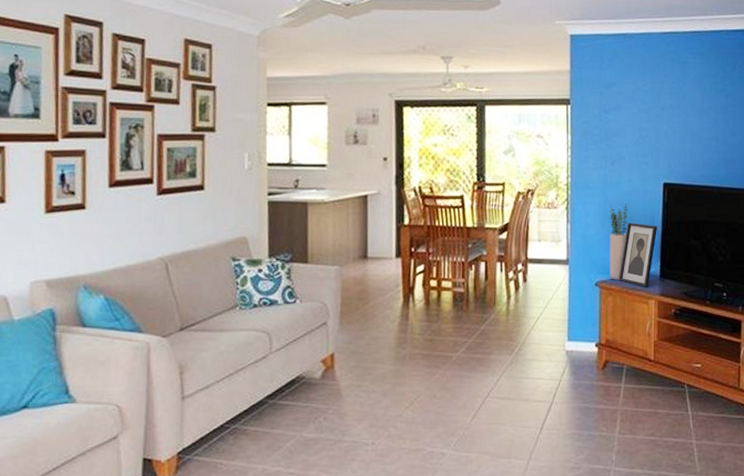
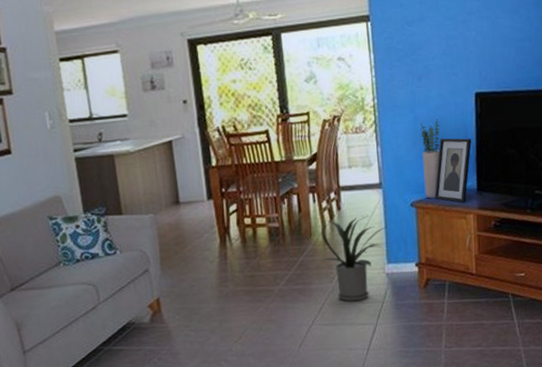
house plant: none [503,289,570,377] -> present [320,216,387,302]

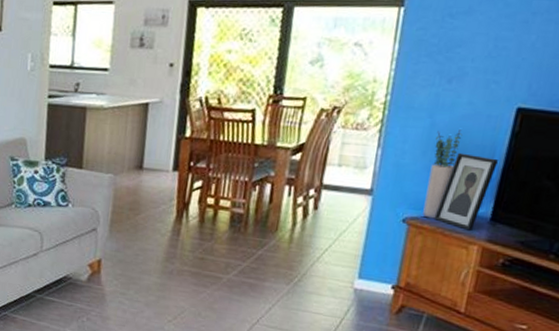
house plant: present [320,216,387,302] -> none [282,215,368,312]

